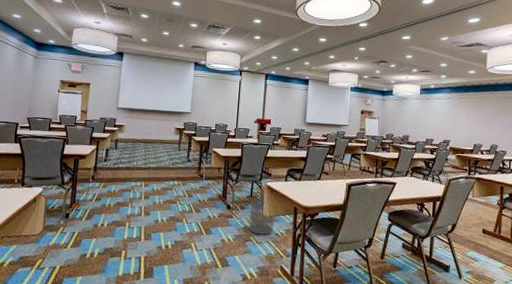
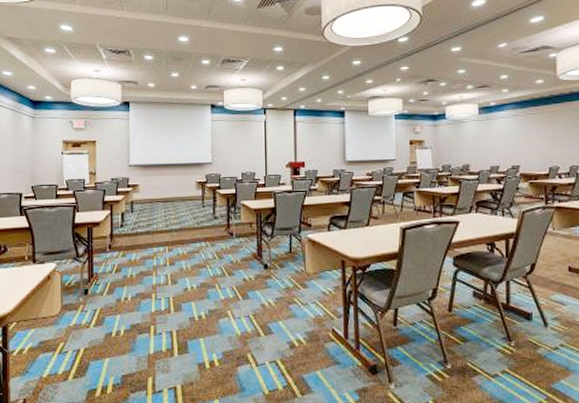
waste bin: present [250,198,275,235] -> none [290,253,320,295]

